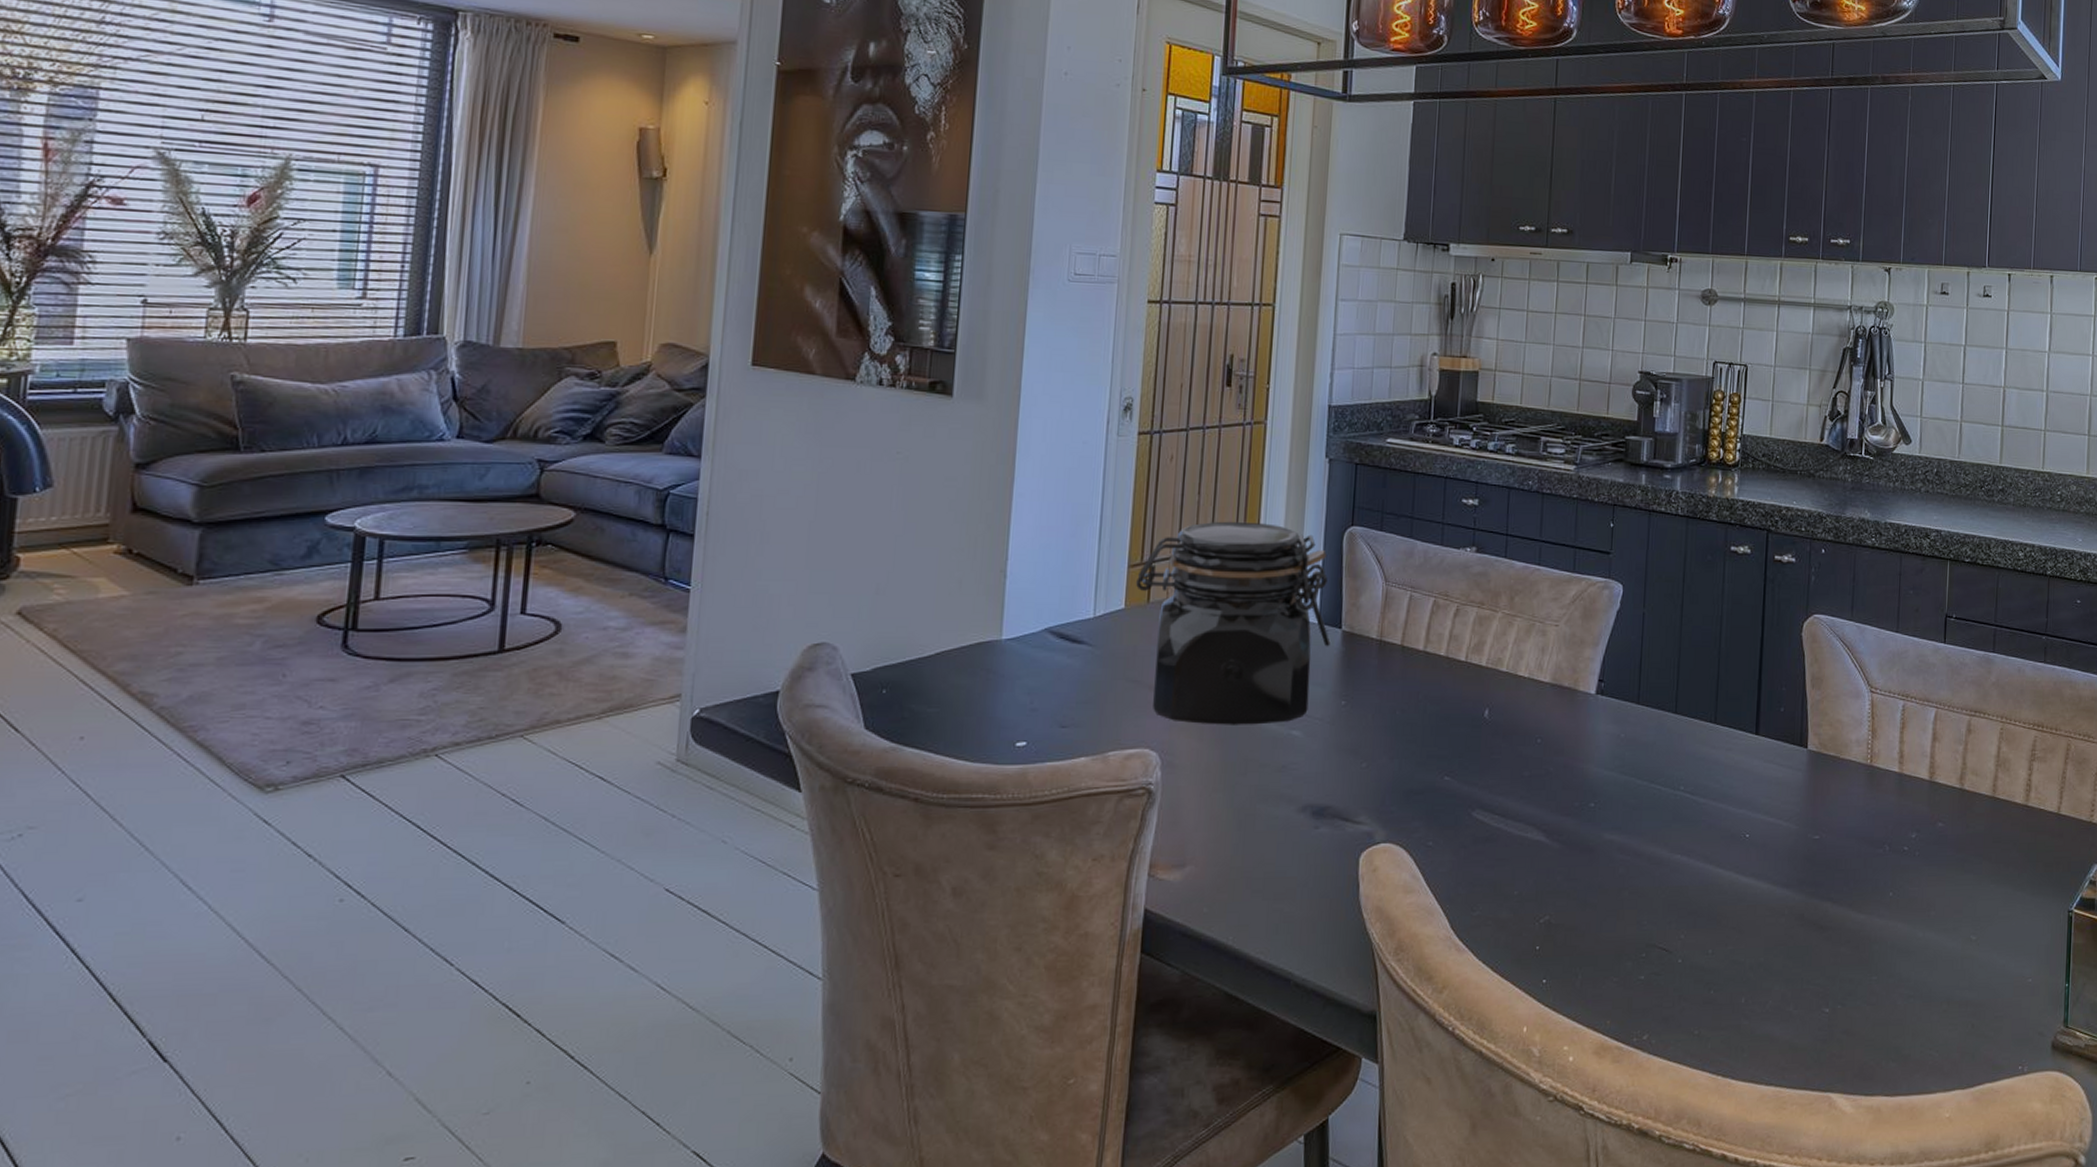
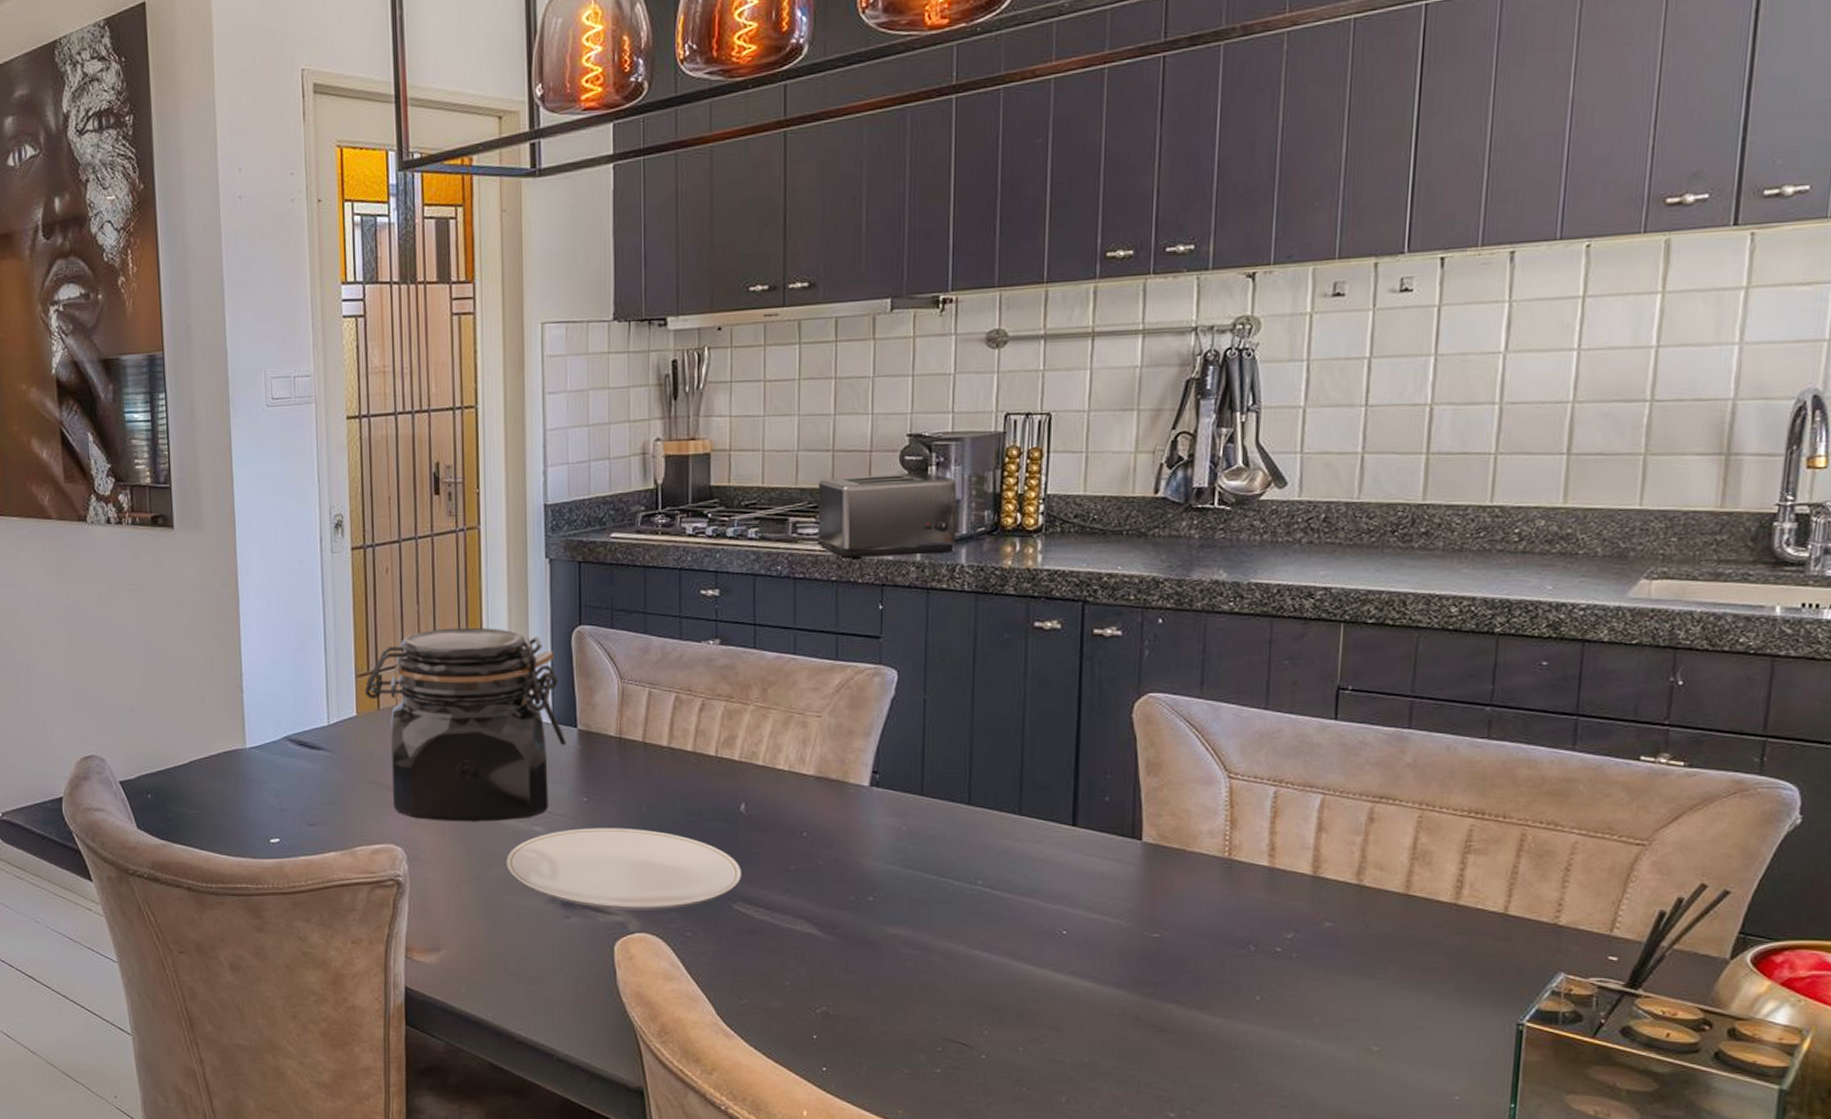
plate: none [1261,732,1483,819] -> present [506,828,743,910]
toaster: none [1564,404,1676,480] -> present [818,472,957,559]

